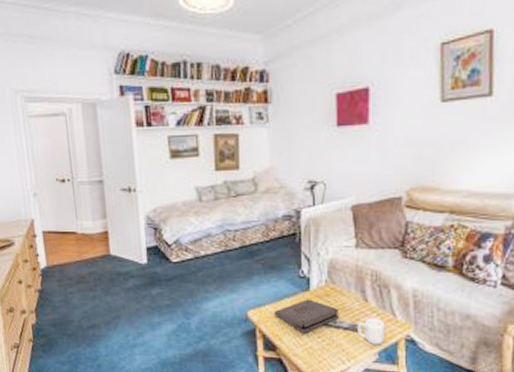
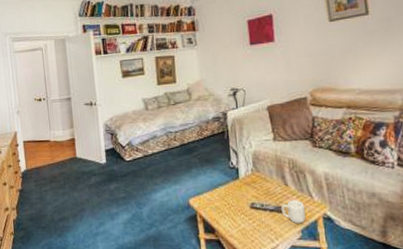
pizza box: present [275,299,339,334] -> none [211,186,265,217]

